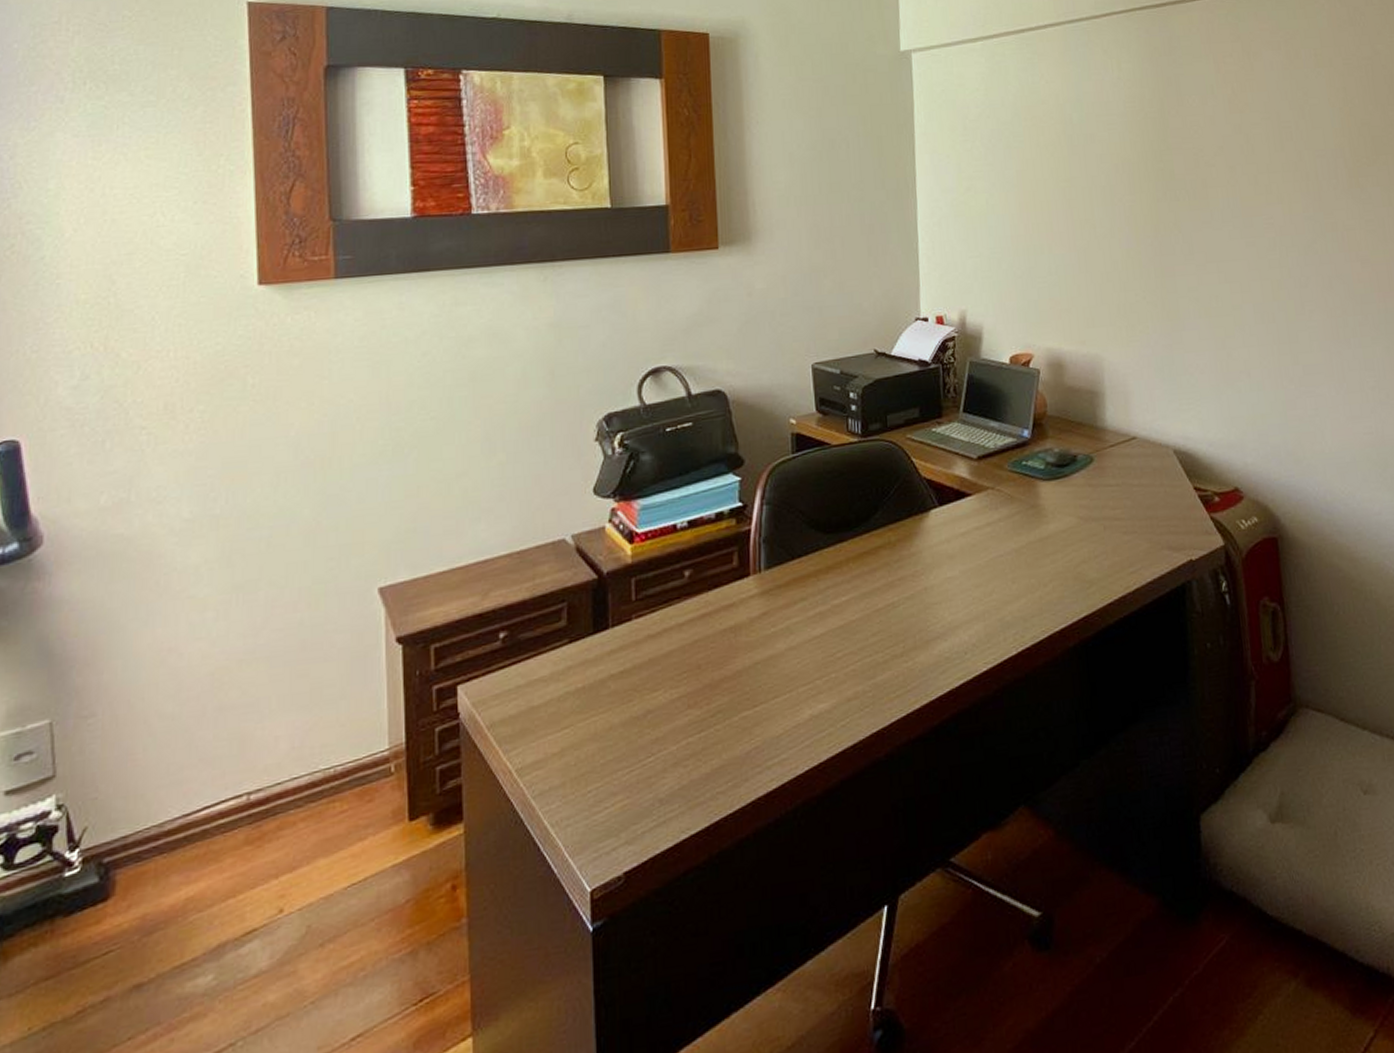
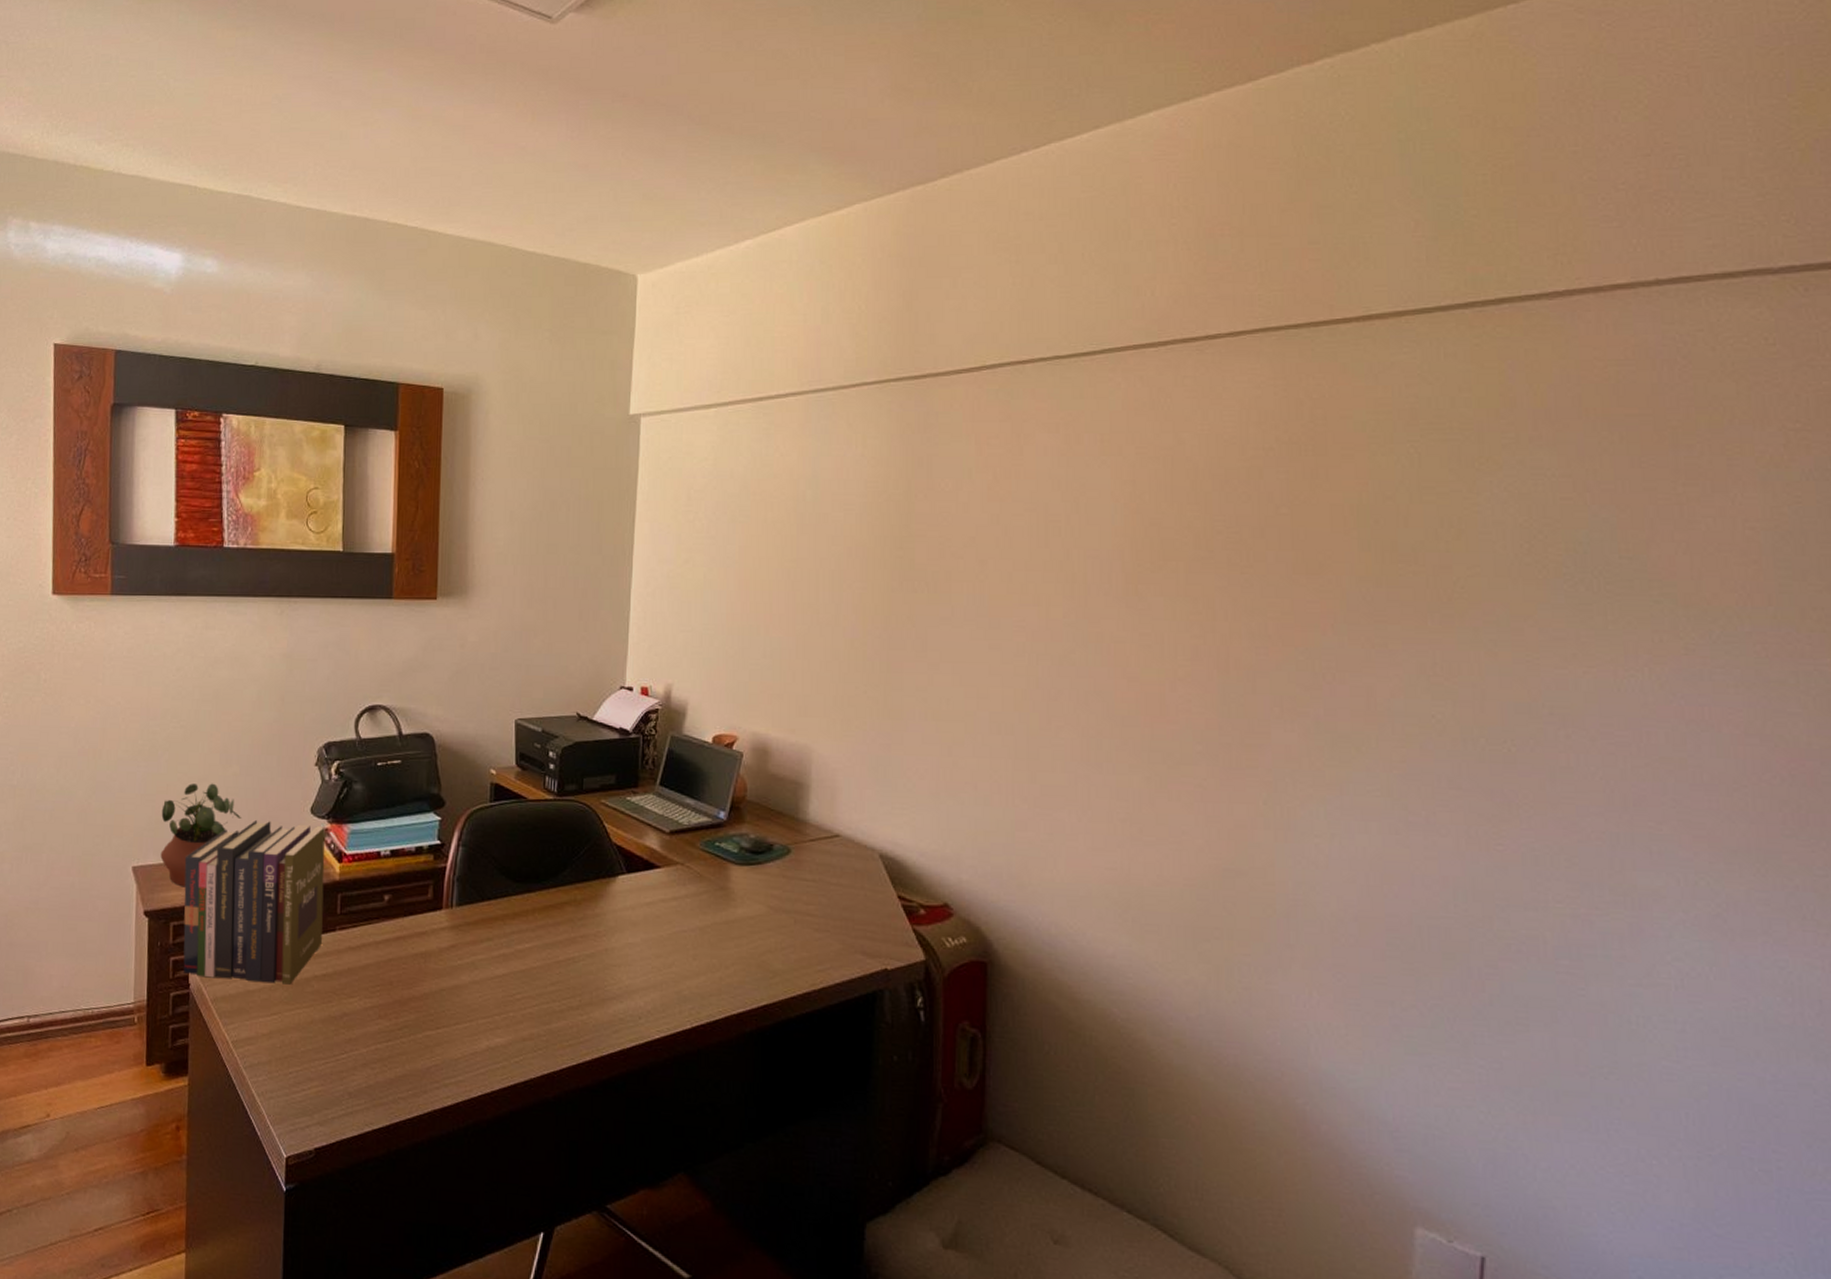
potted plant: none [412,477,513,602] -> present [160,783,242,887]
books: none [444,506,616,702] -> present [183,819,325,985]

